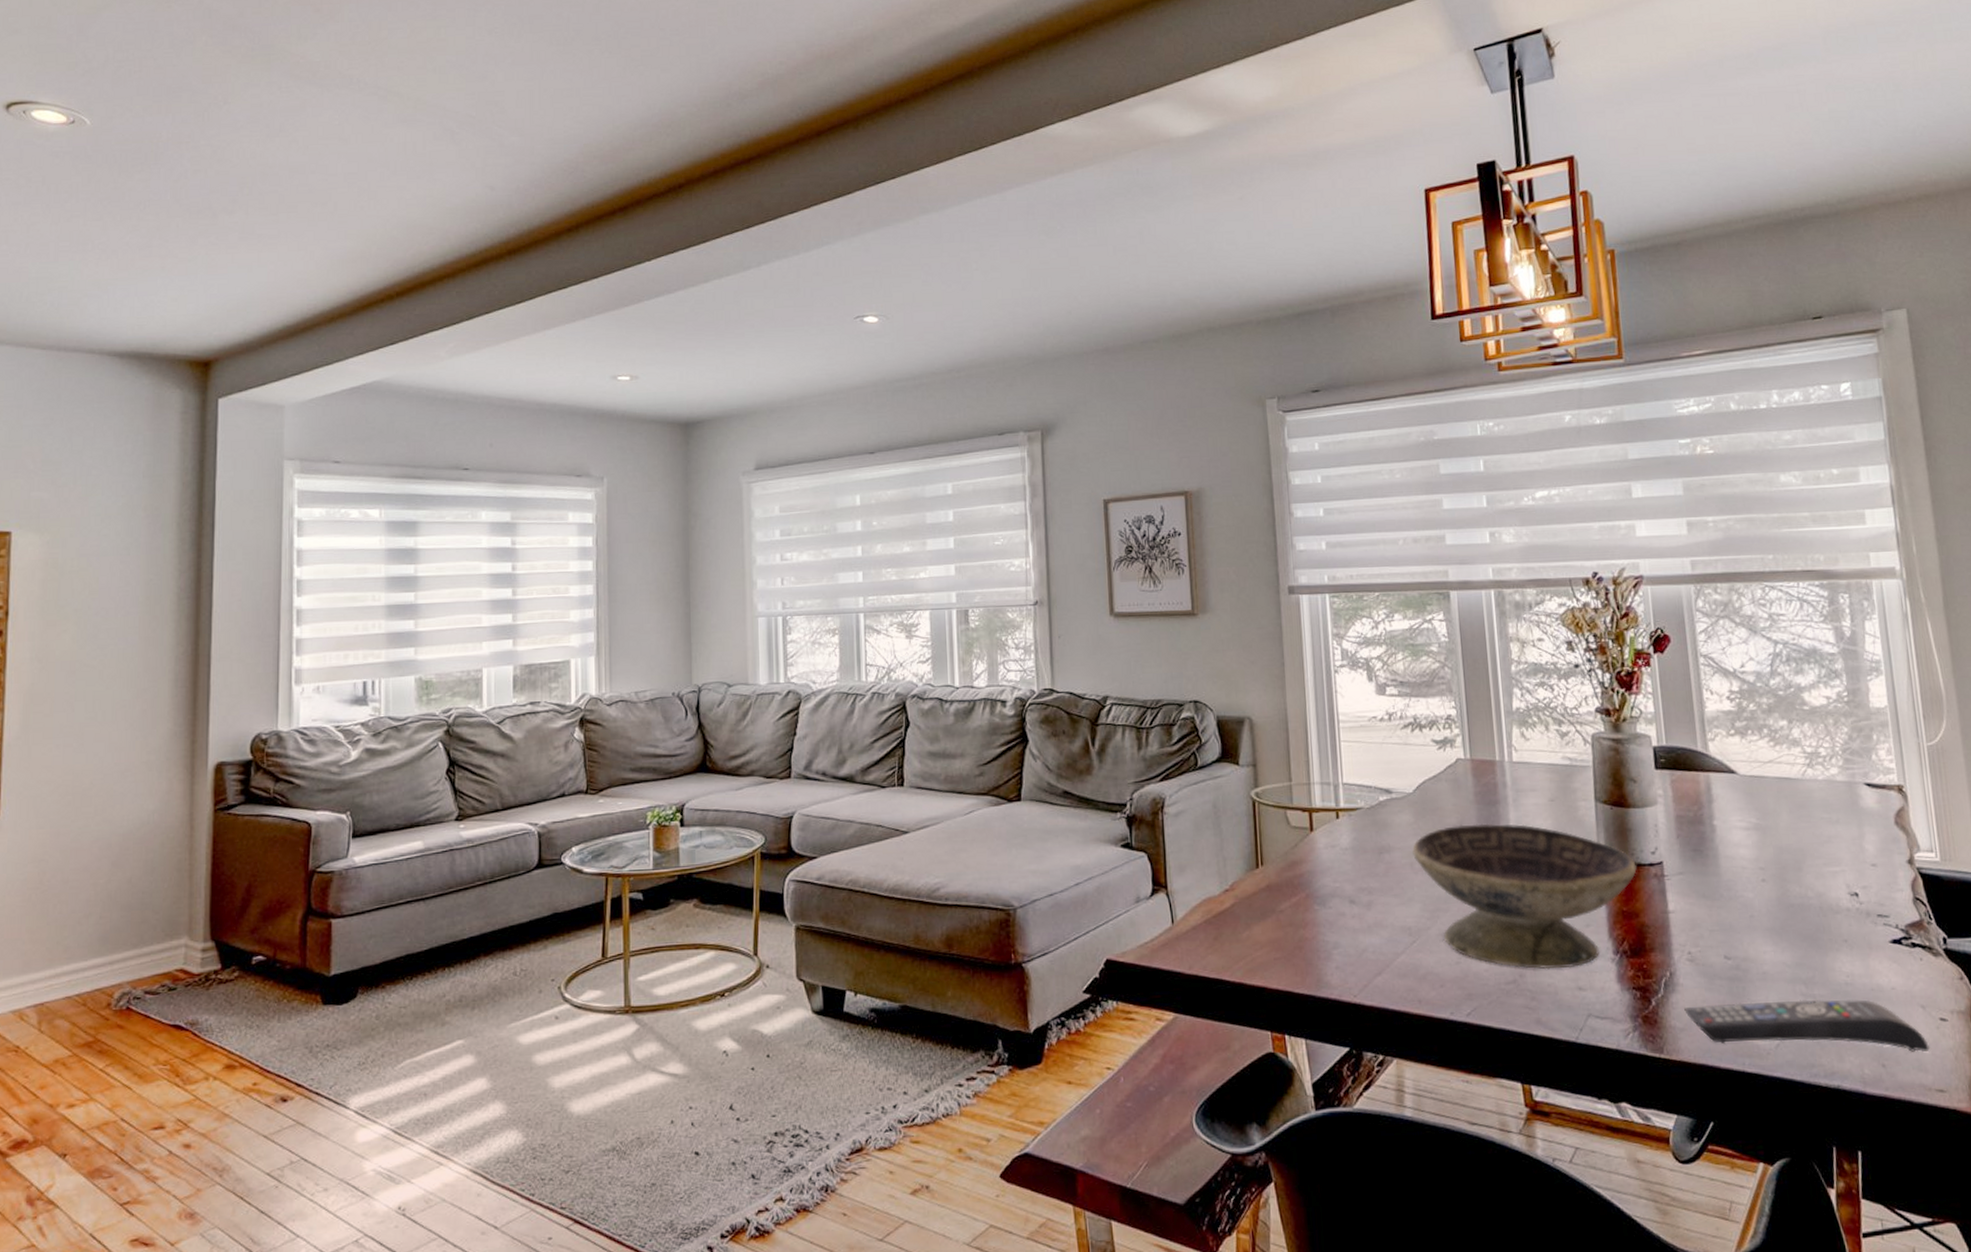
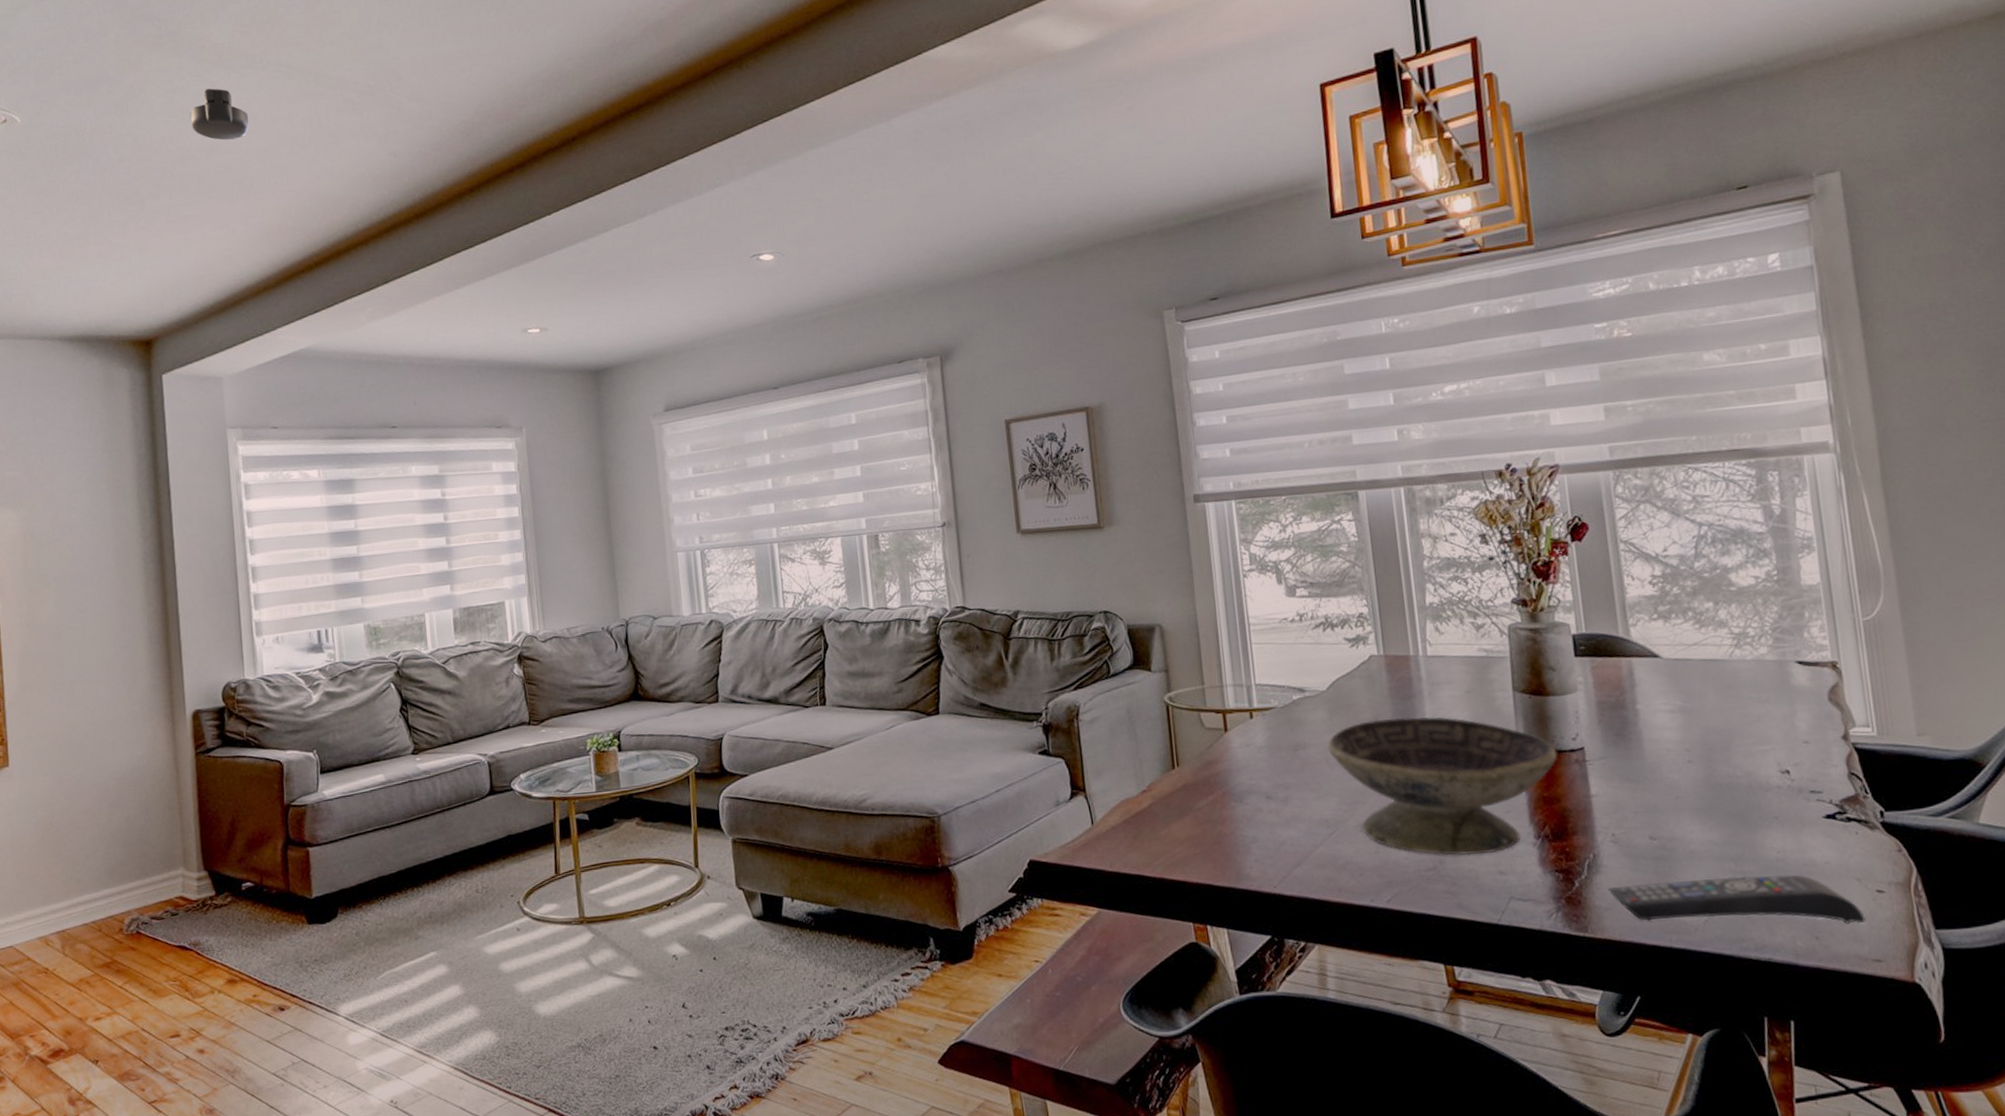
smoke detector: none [276,106,339,160] -> present [189,88,249,140]

